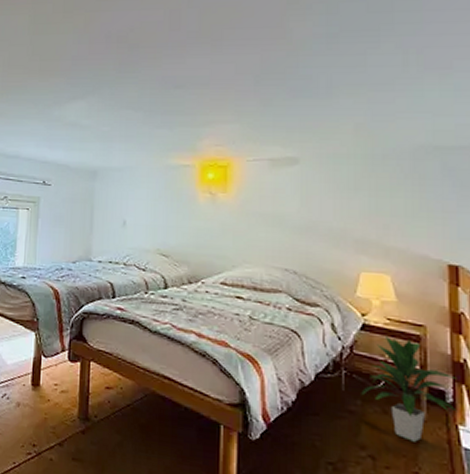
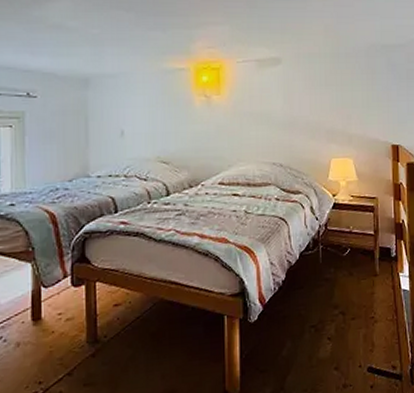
indoor plant: present [361,337,458,442] -> none [333,210,399,294]

